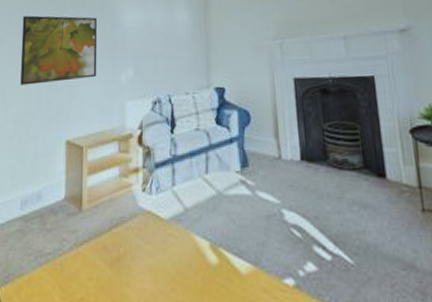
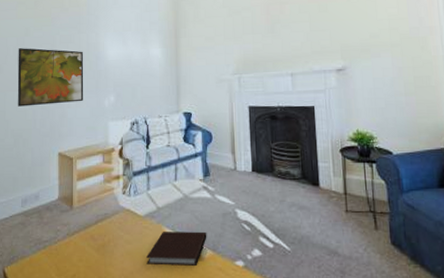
notebook: none [172,239,247,285] -> present [146,231,207,266]

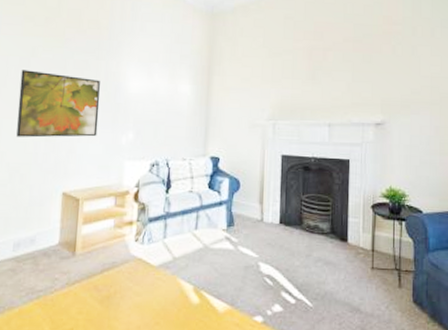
notebook: present [146,231,207,266] -> none [156,284,226,320]

